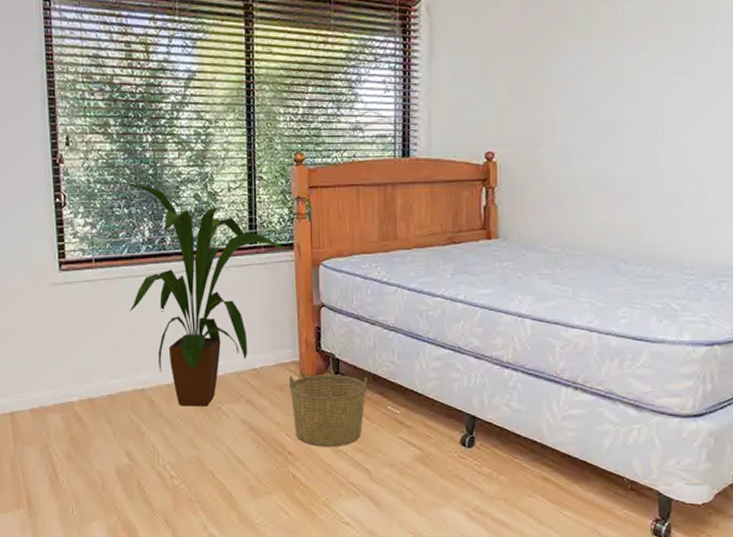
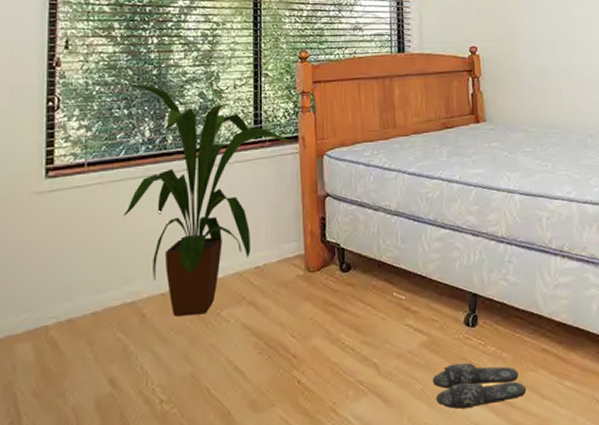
basket: present [288,375,368,447] -> none [293,264,373,345]
slippers: none [425,479,521,521] -> present [433,362,526,409]

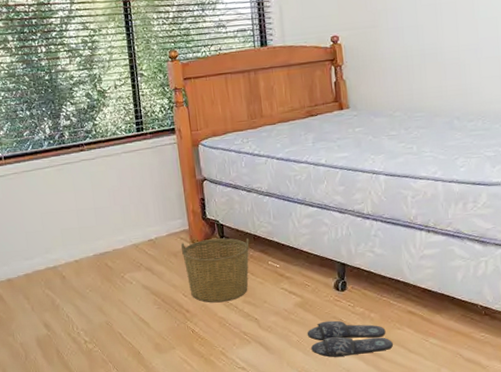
house plant: present [123,84,293,317] -> none [27,89,171,279]
basket: none [293,264,373,345] -> present [180,238,250,303]

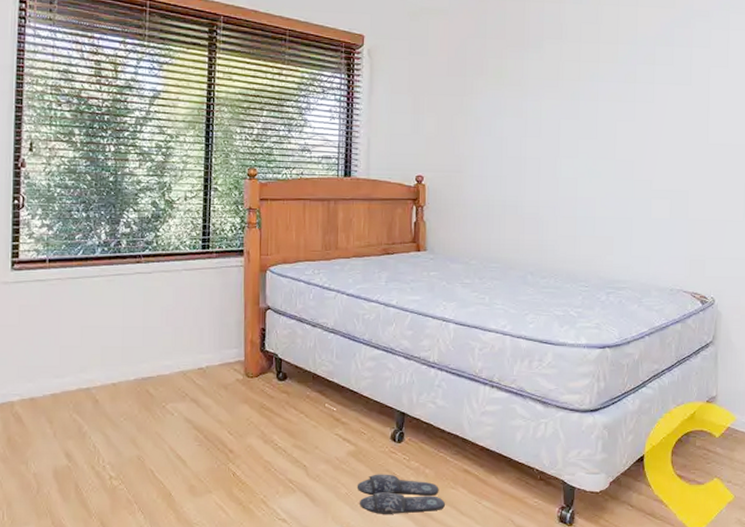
basket: present [180,238,250,303] -> none [233,374,308,444]

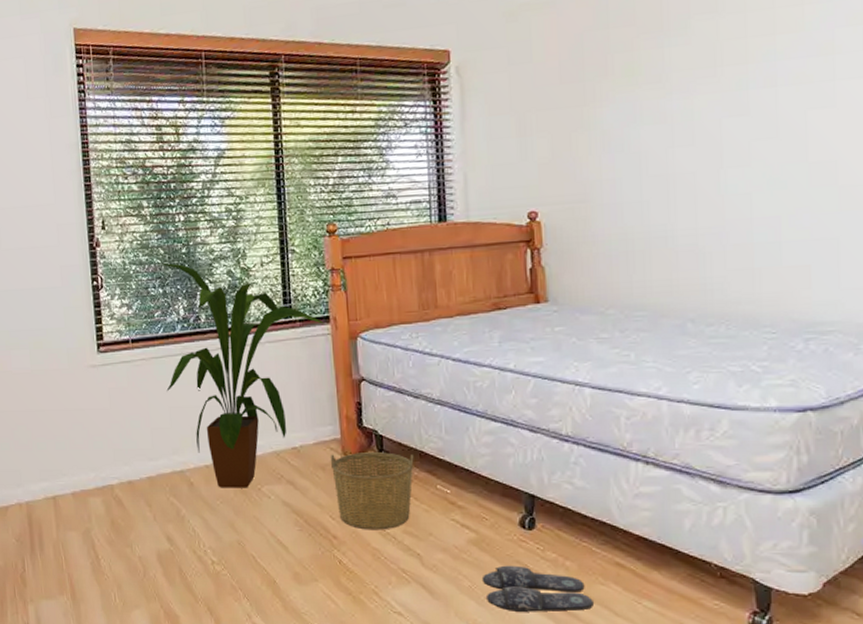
house plant: none [80,189,238,405] -> present [161,263,324,488]
basket: none [233,374,308,444] -> present [330,452,414,530]

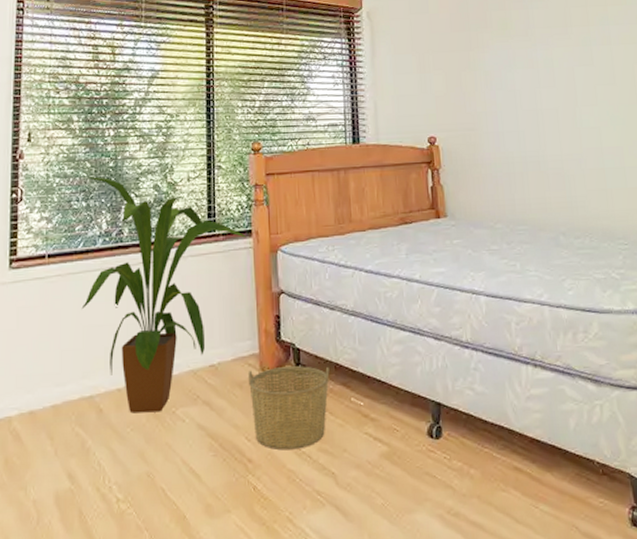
slippers: present [483,565,593,612] -> none [395,477,497,528]

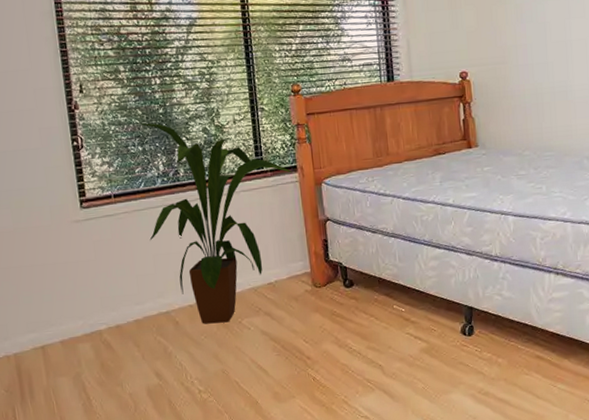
basket: present [247,366,330,450] -> none [302,281,374,349]

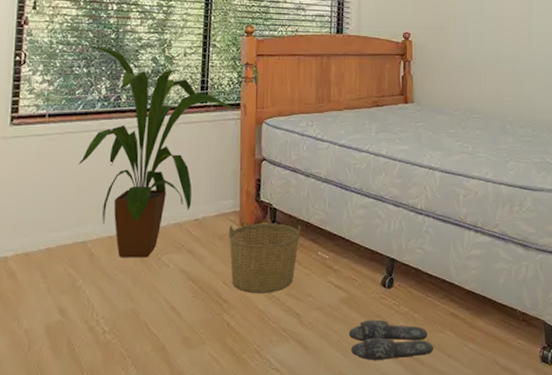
basket: none [302,281,374,349] -> present [228,223,301,294]
slippers: none [433,366,521,405] -> present [349,319,433,360]

